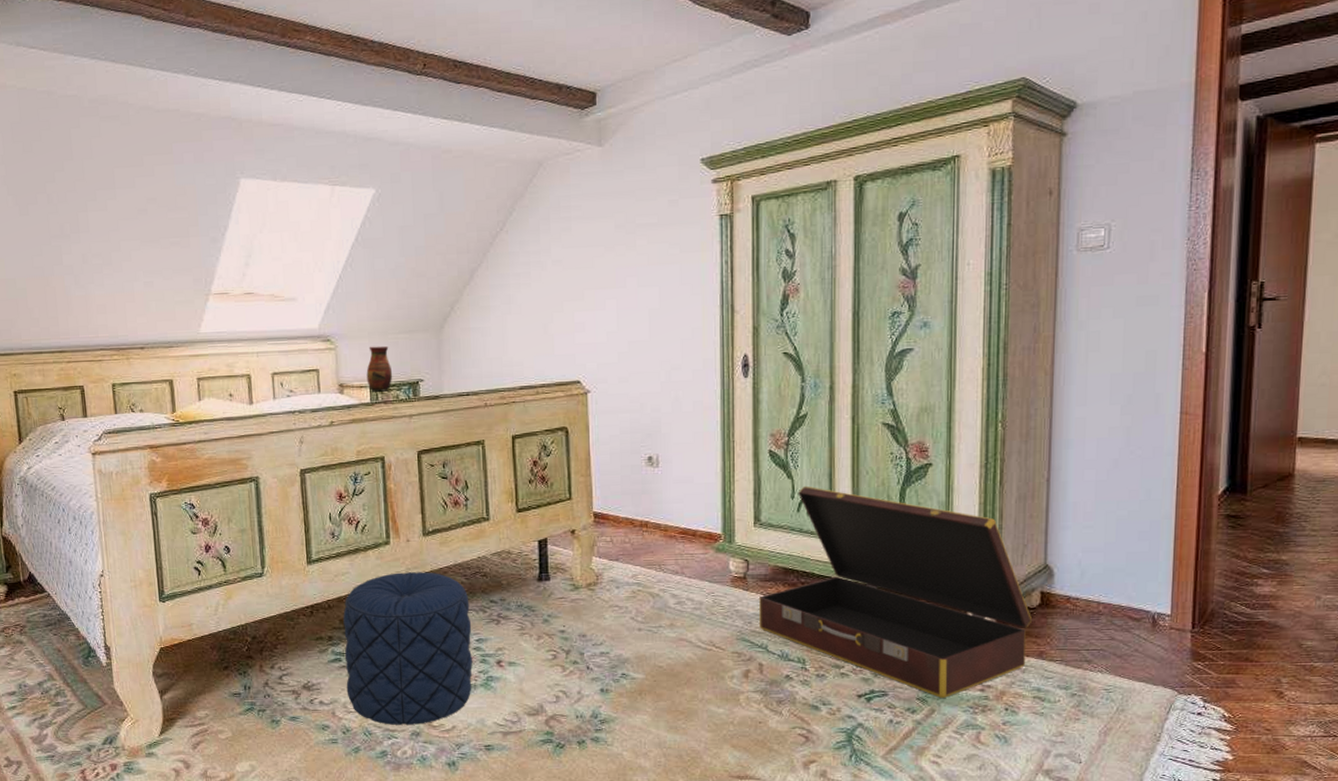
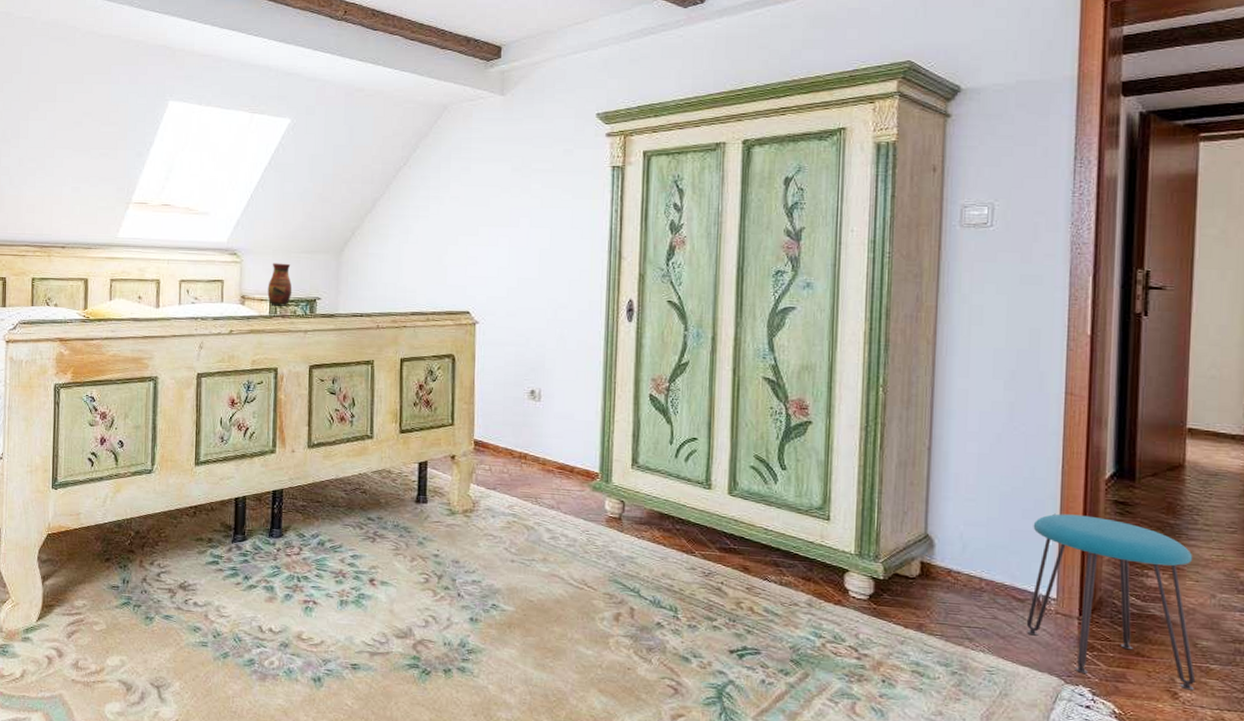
pouf: present [343,572,472,725] -> none [221,481,348,636]
briefcase: present [759,486,1032,698] -> none [633,432,911,663]
stool: none [1142,532,1301,689] -> present [1026,514,1196,691]

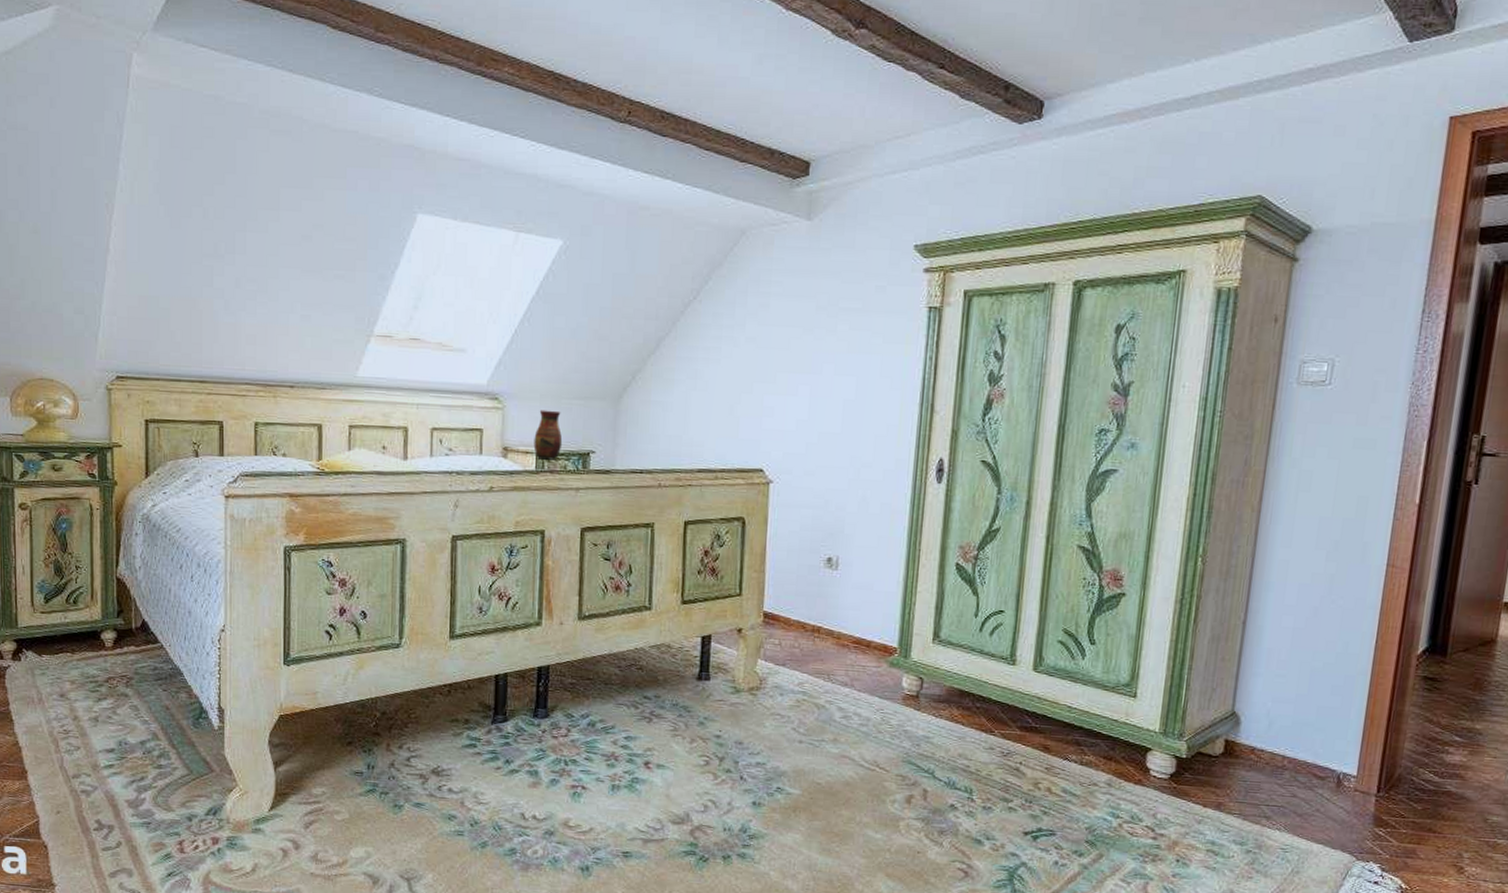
stool: present [1026,514,1196,691] -> none [1324,690,1494,865]

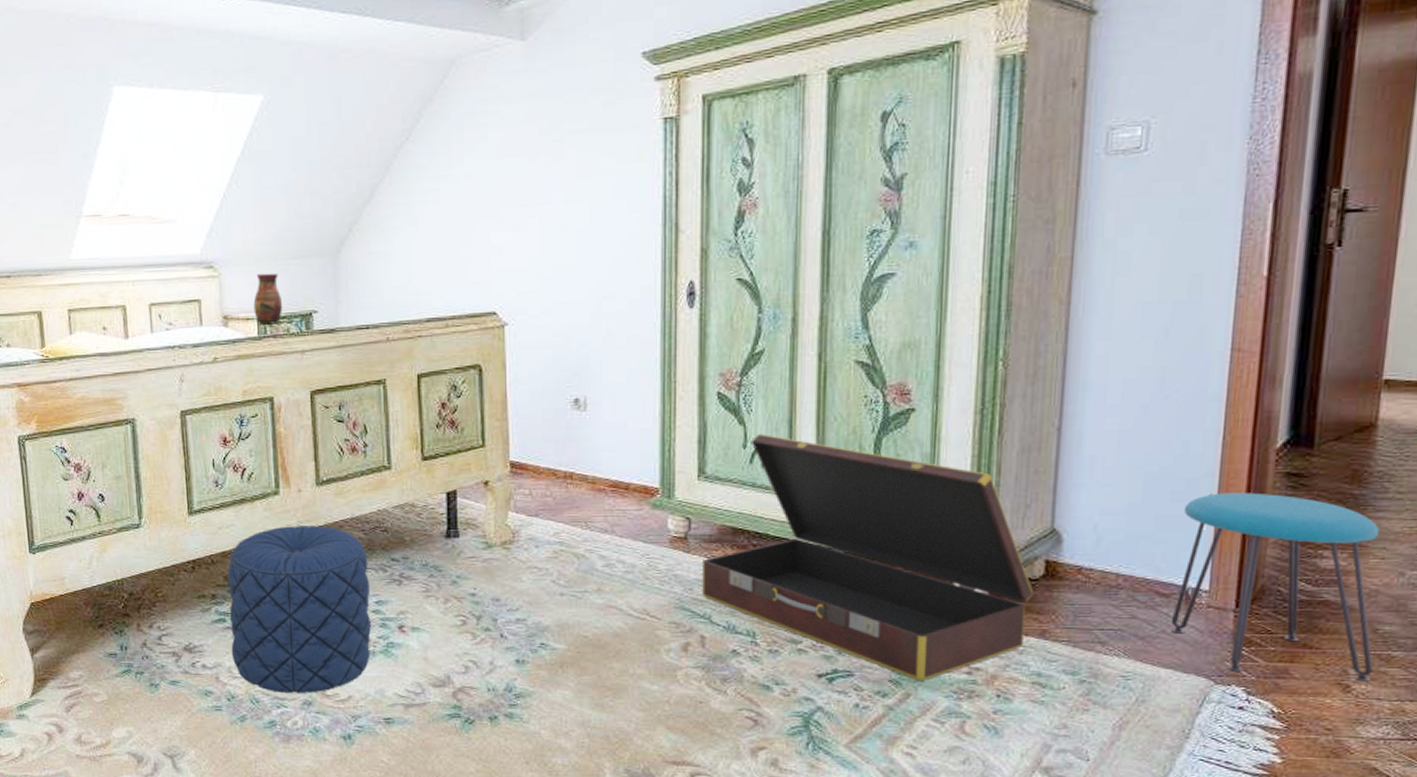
pouf: none [479,657,621,823] -> present [227,525,371,693]
briefcase: none [928,604,1213,843] -> present [702,433,1033,681]
stool: none [1324,690,1494,865] -> present [1170,492,1380,682]

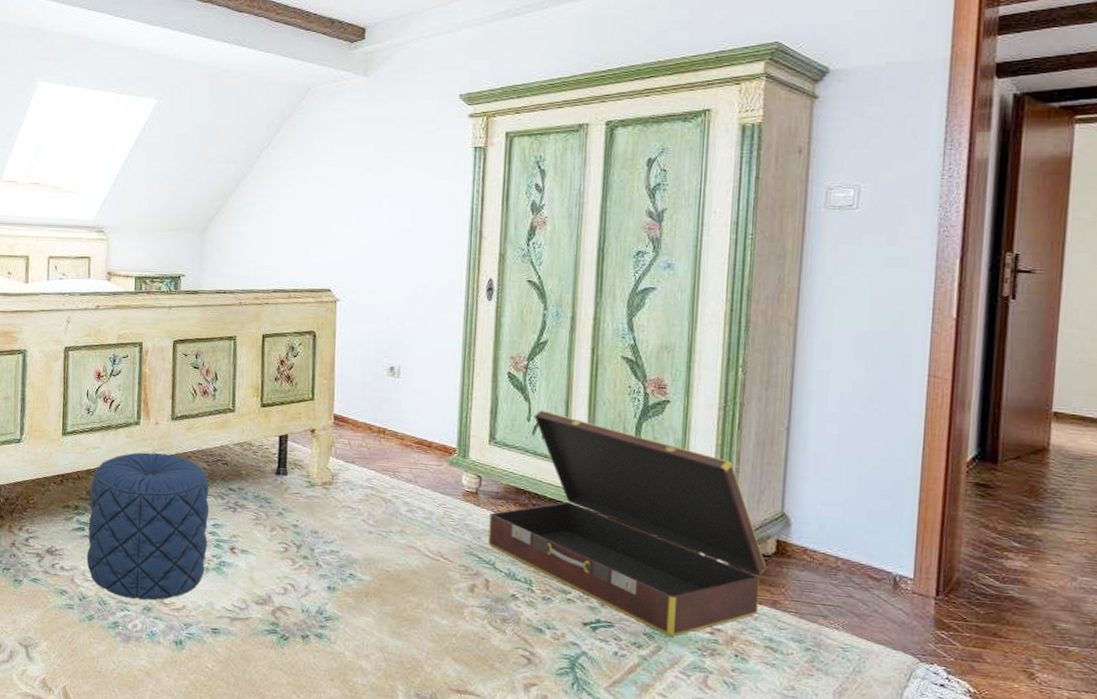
vase: present [253,273,283,325] -> none [133,240,157,283]
stool: present [1170,492,1380,682] -> none [882,495,1055,672]

